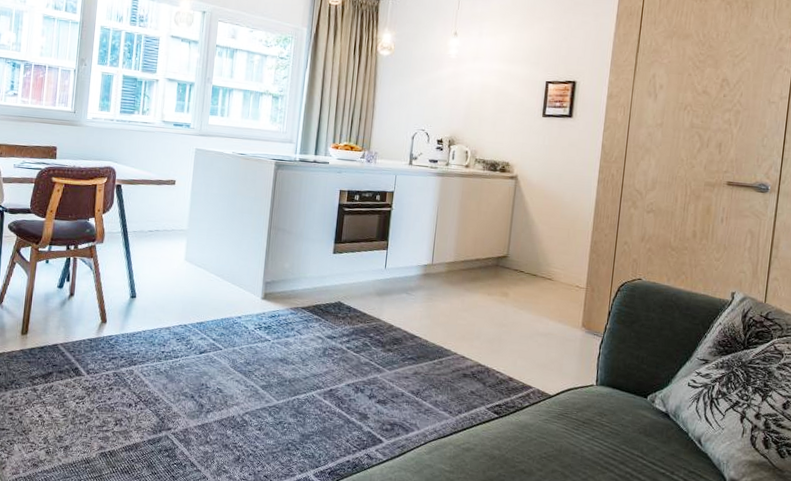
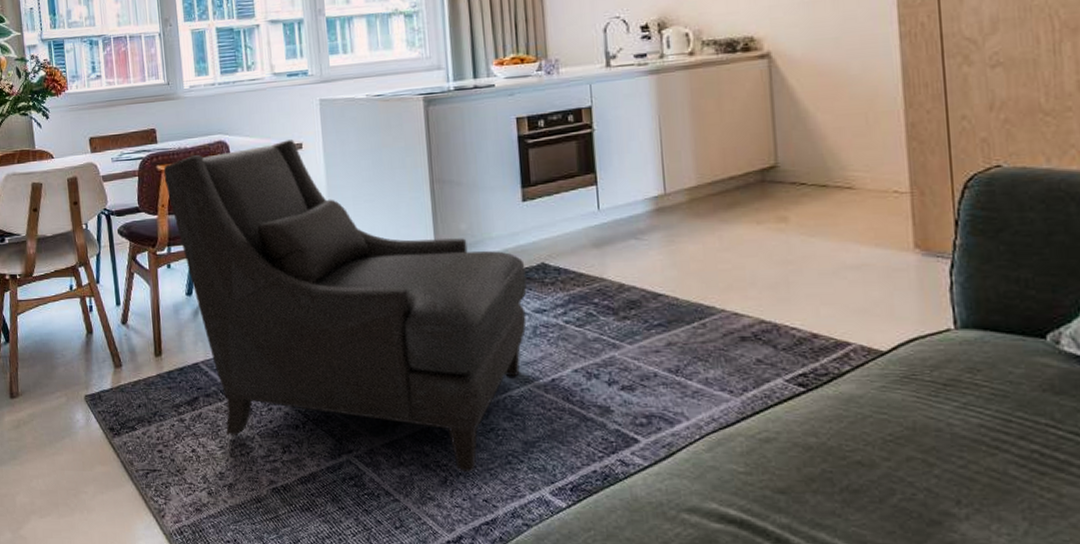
armchair: none [56,174,327,454] -> present [163,140,527,473]

